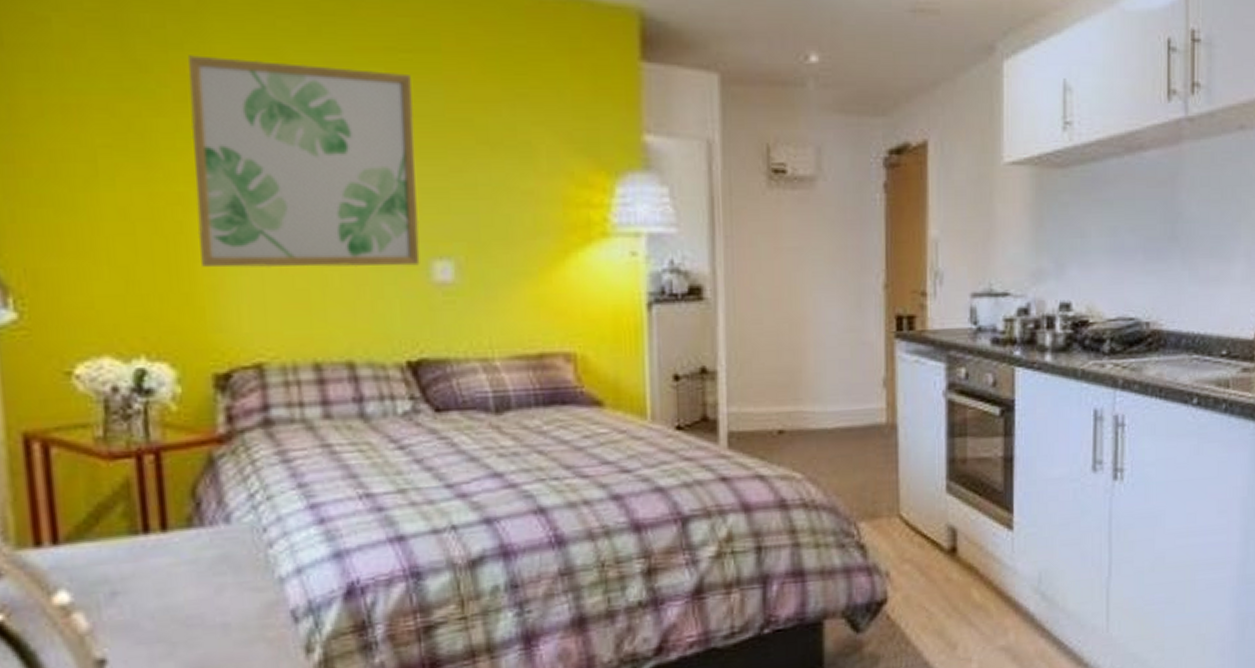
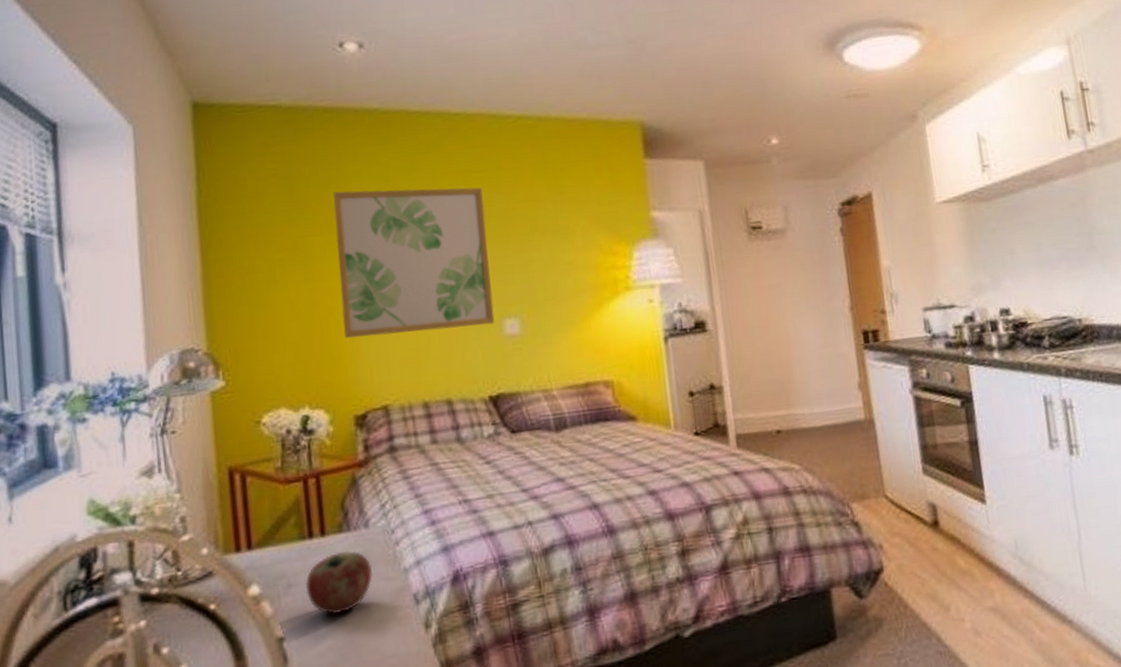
apple: none [137,551,236,633] -> present [305,550,373,615]

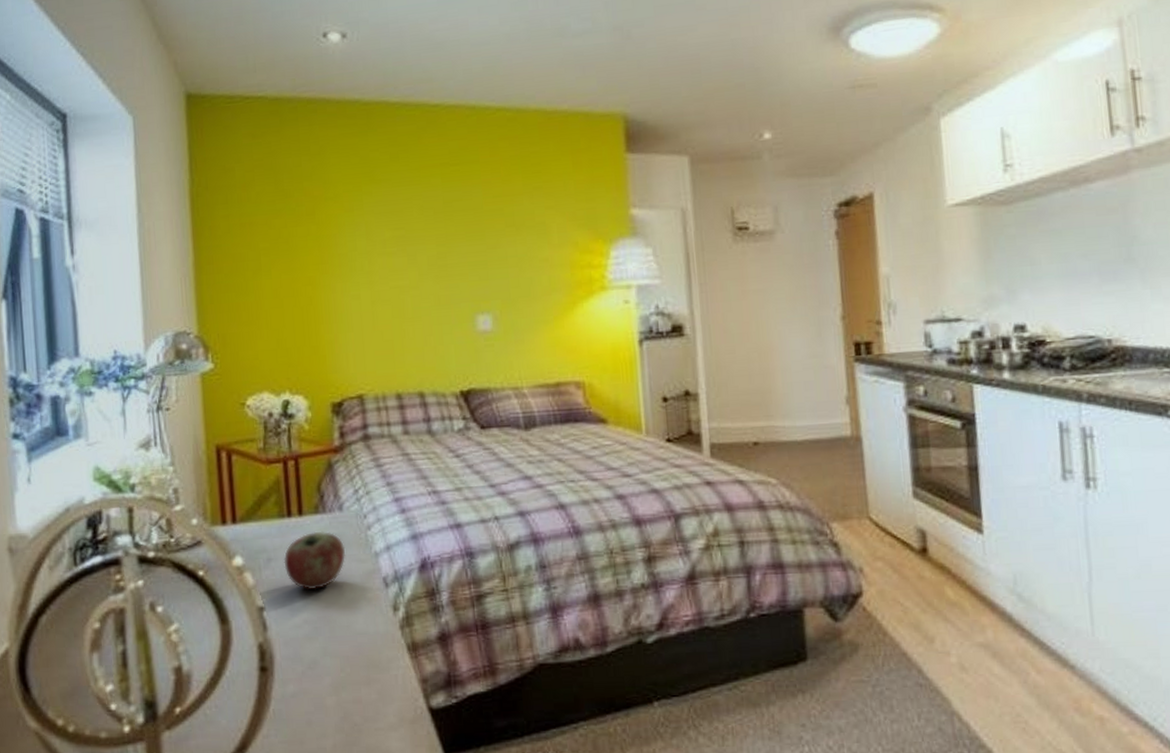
wall art: present [333,187,495,338] -> none [315,180,468,327]

